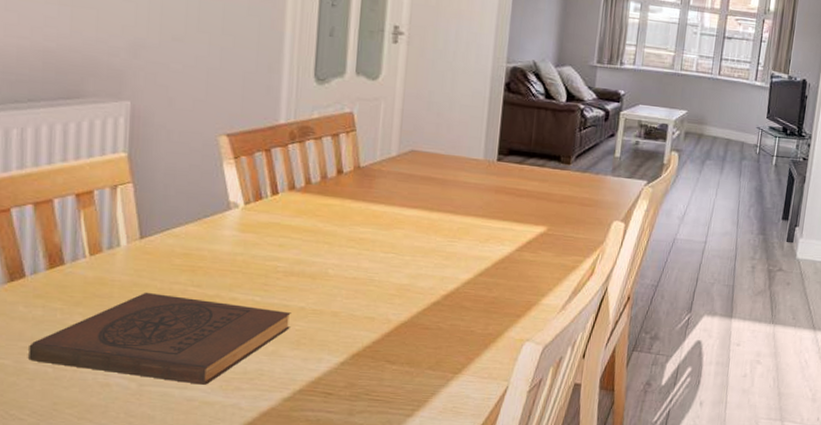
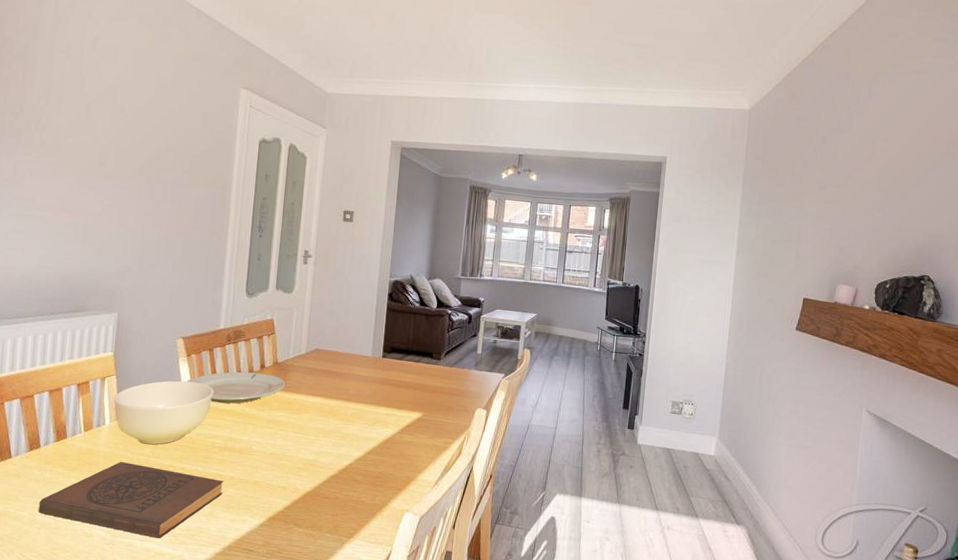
bowl: none [131,189,274,271] -> present [113,380,214,445]
plate: none [235,178,371,218] -> present [187,371,286,404]

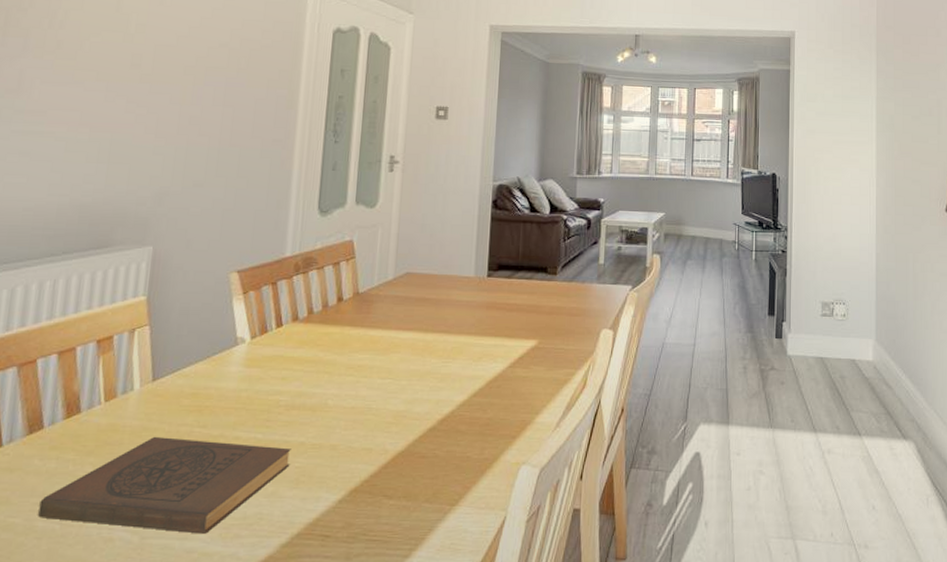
bowl: present [113,380,214,445] -> none [145,325,279,411]
plate: present [187,371,286,404] -> none [243,308,369,349]

